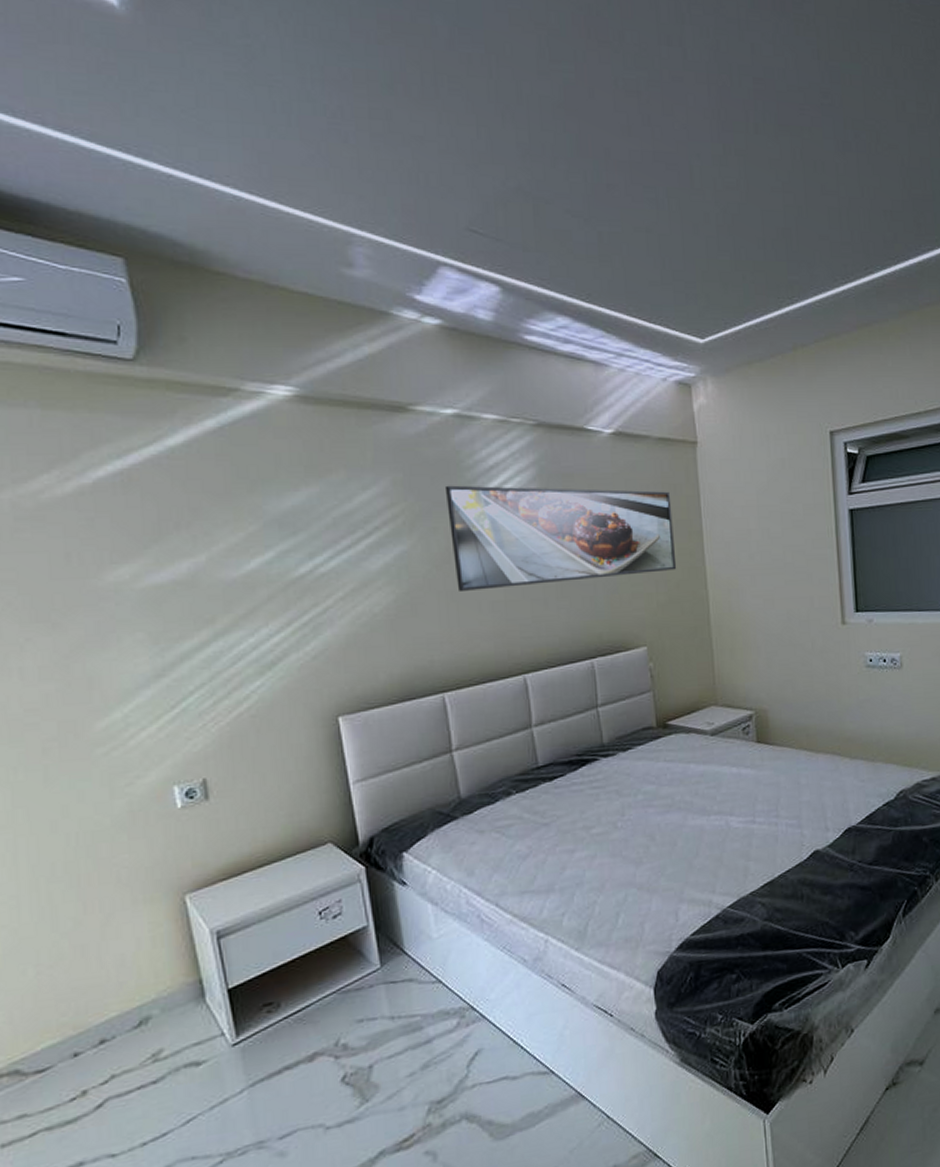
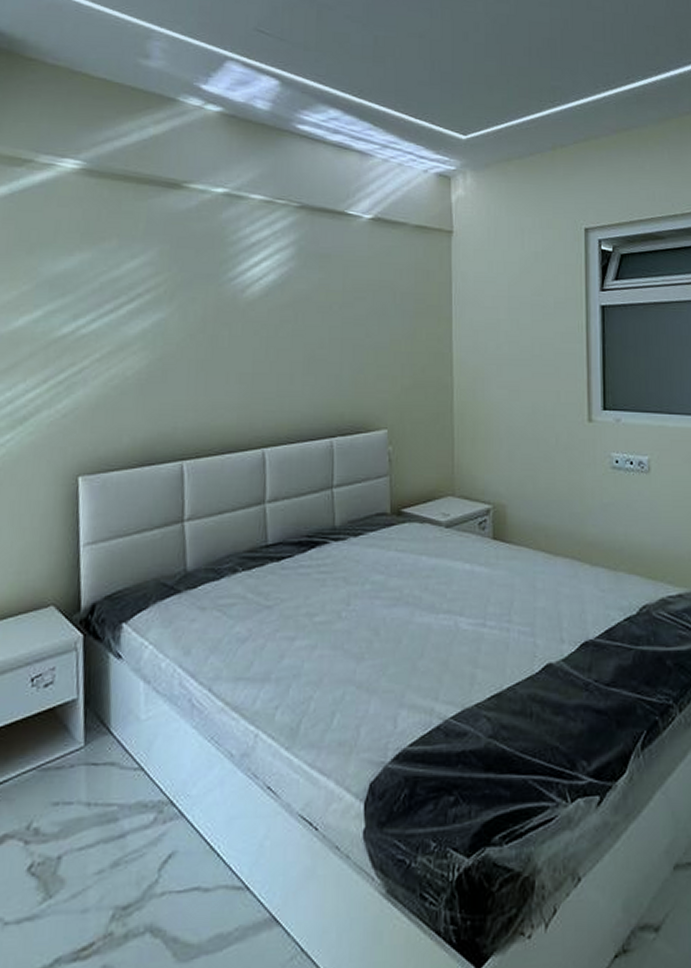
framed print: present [444,485,677,591] -> none [207,259,424,361]

